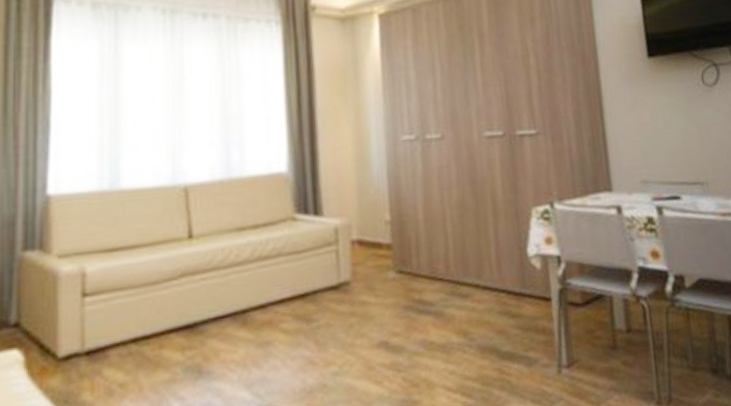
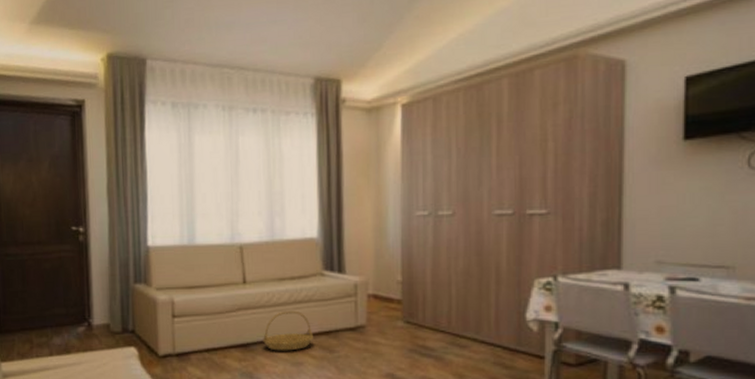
basket: none [216,269,286,330] -> present [263,310,314,351]

